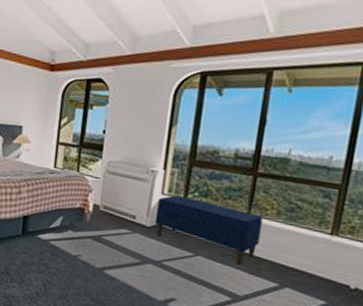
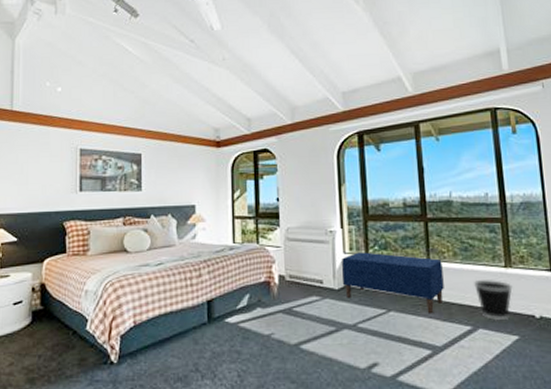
wastebasket: none [291,242,334,285] -> present [474,280,513,321]

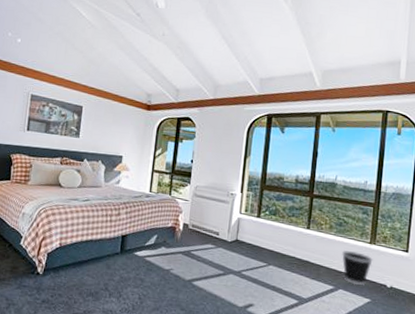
bench: present [341,252,444,314] -> none [235,214,319,272]

